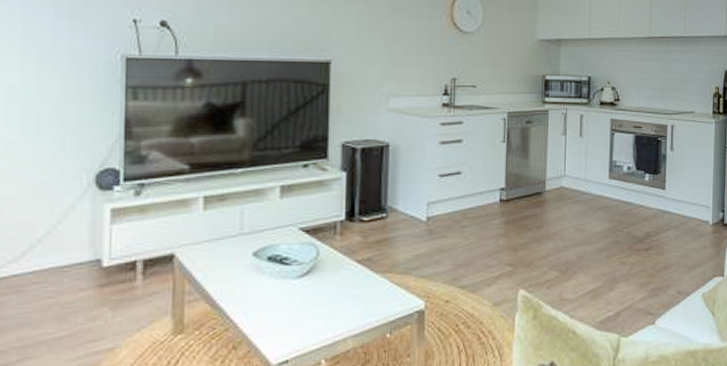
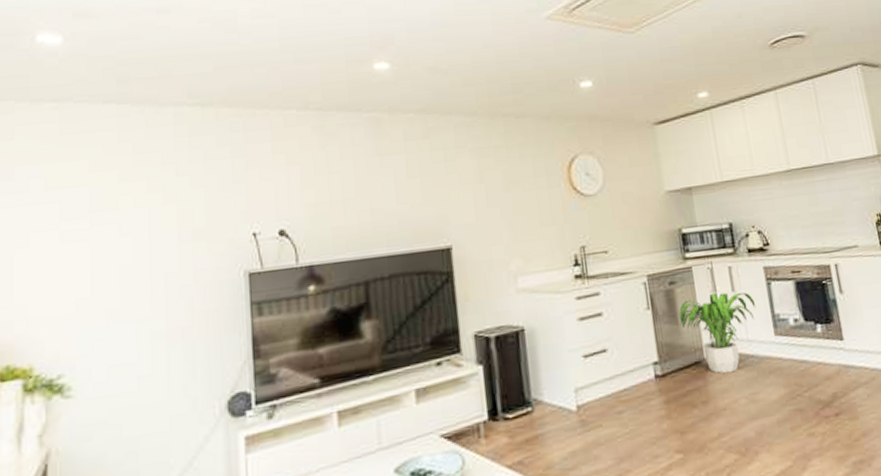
potted plant: none [530,135,598,205] -> present [679,292,756,374]

